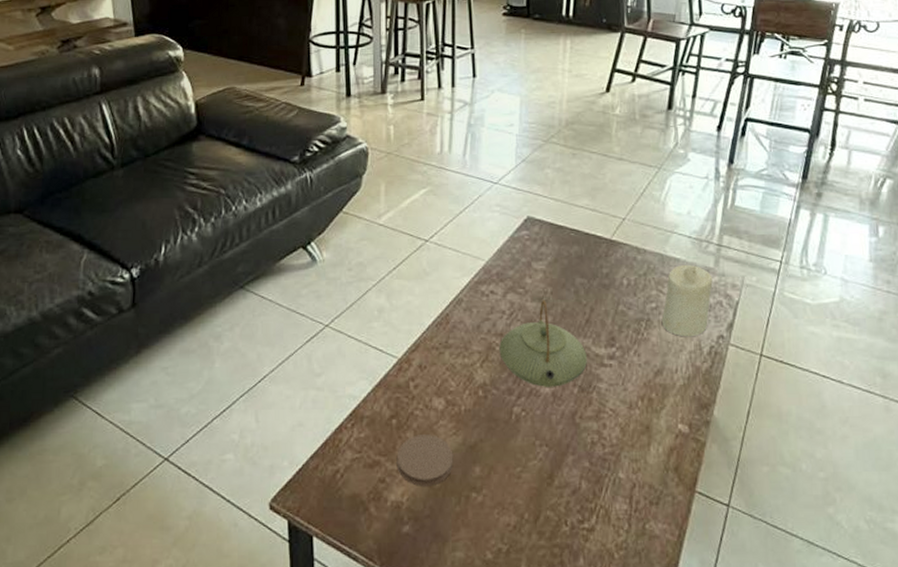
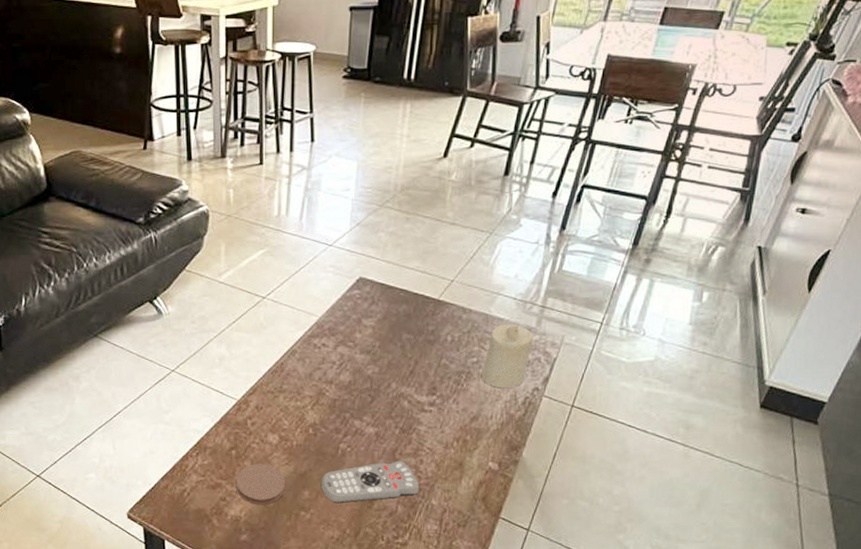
remote control: none [493,425,604,481] -> present [320,460,420,504]
teapot: present [499,300,587,387] -> none [329,352,409,428]

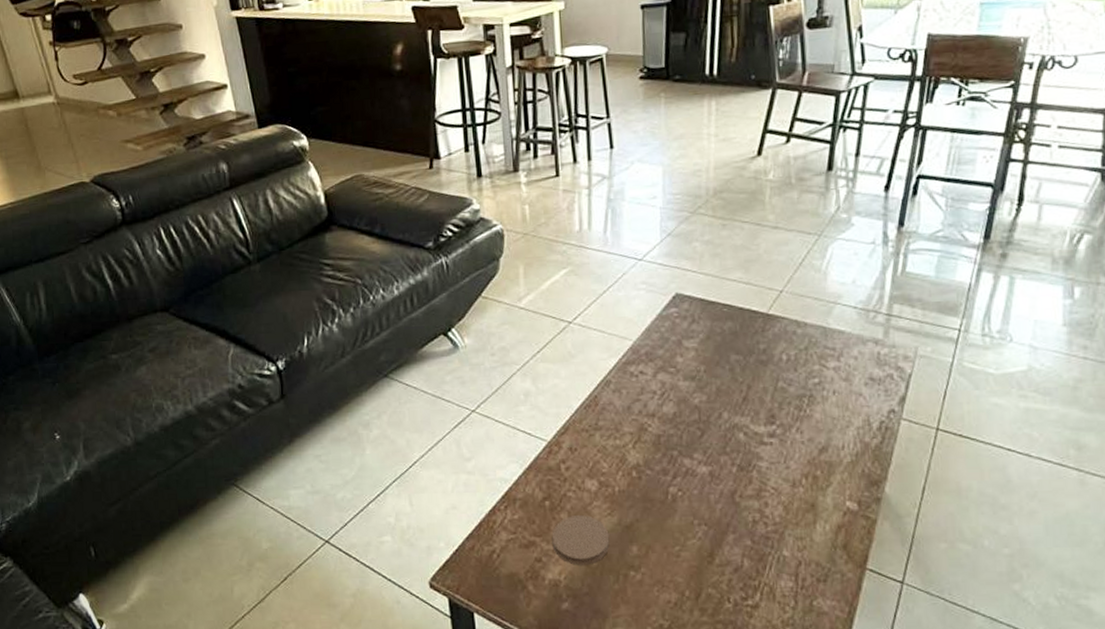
remote control: present [320,460,420,504] -> none [650,504,767,560]
candle: present [481,323,534,389] -> none [825,336,882,413]

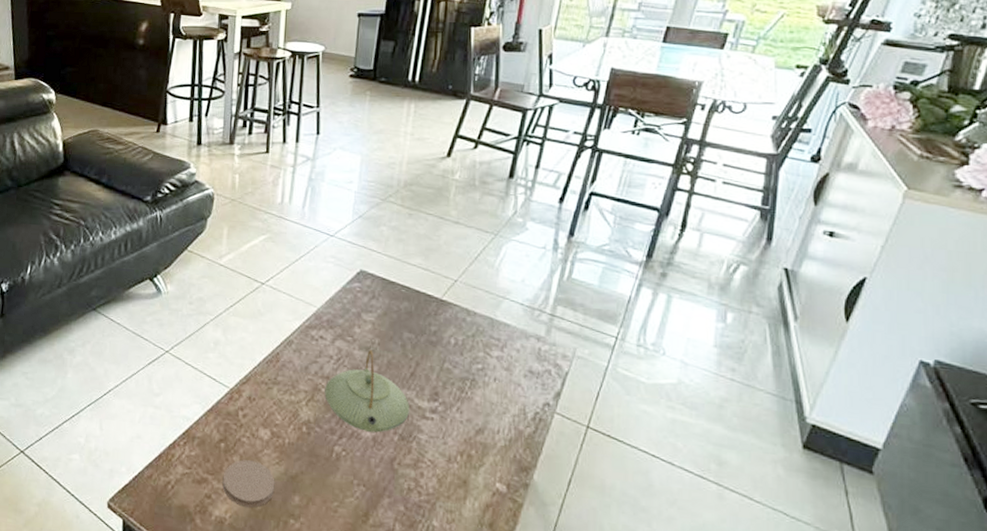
teapot: none [651,378,746,467] -> present [324,349,409,433]

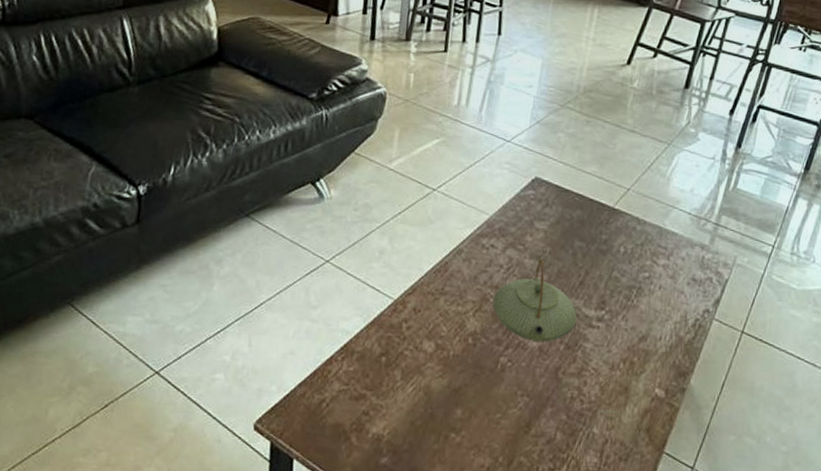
coaster: present [222,459,275,508] -> none [381,374,437,423]

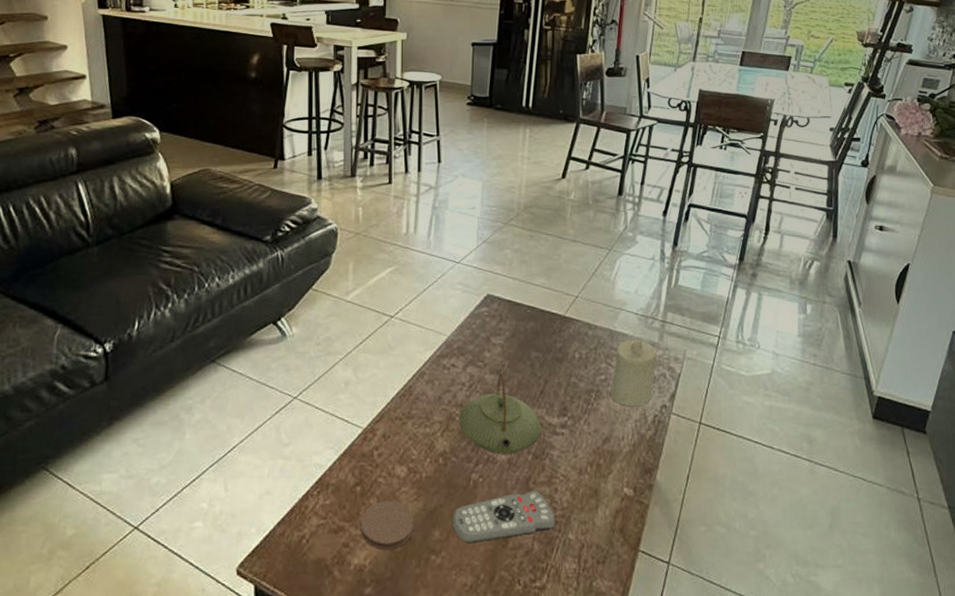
coaster: none [381,374,437,423] -> present [360,501,414,550]
remote control: none [475,380,581,426] -> present [452,490,556,544]
candle: none [652,239,706,309] -> present [610,339,657,407]

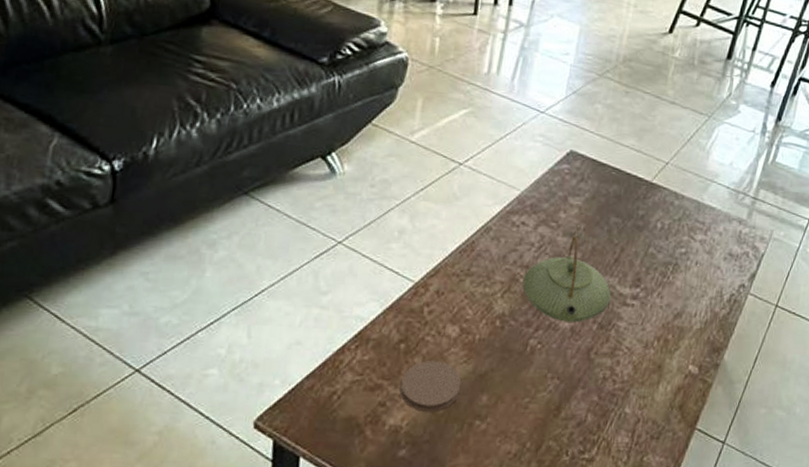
remote control: present [452,490,556,544] -> none [502,361,613,411]
candle: present [610,339,657,407] -> none [688,213,744,284]

